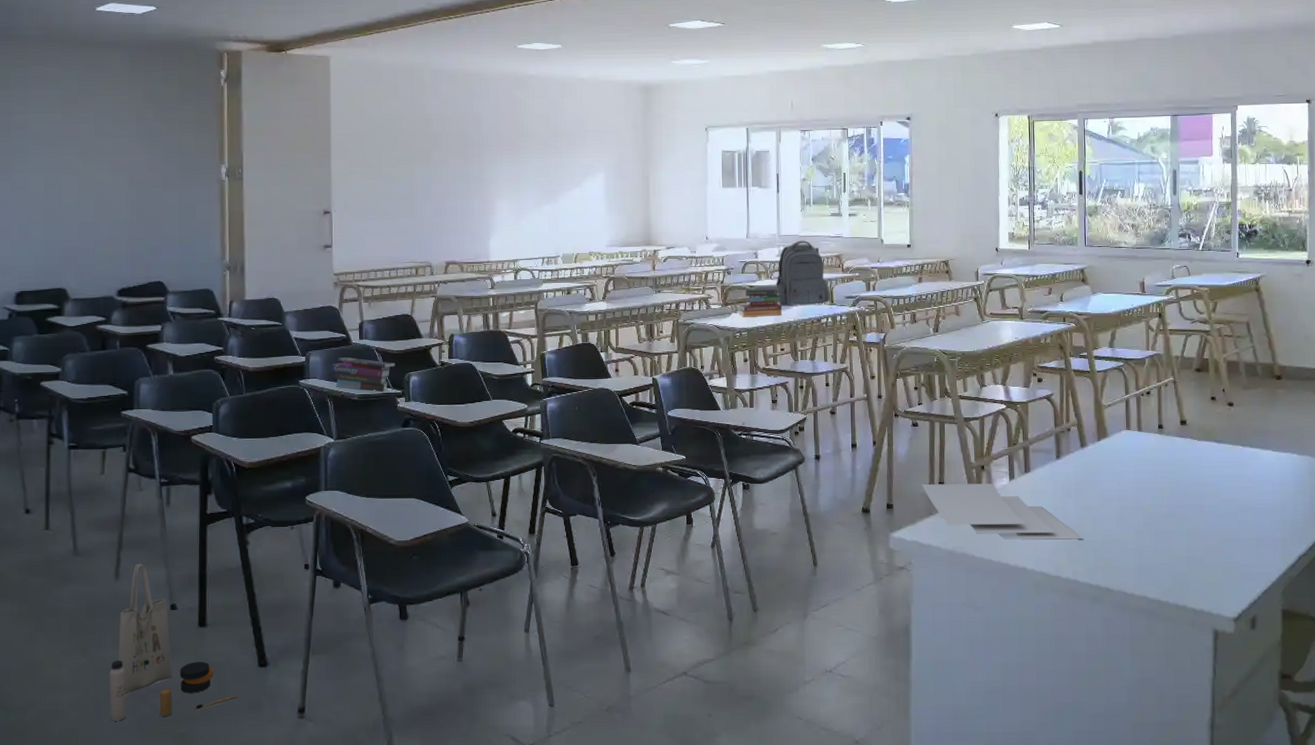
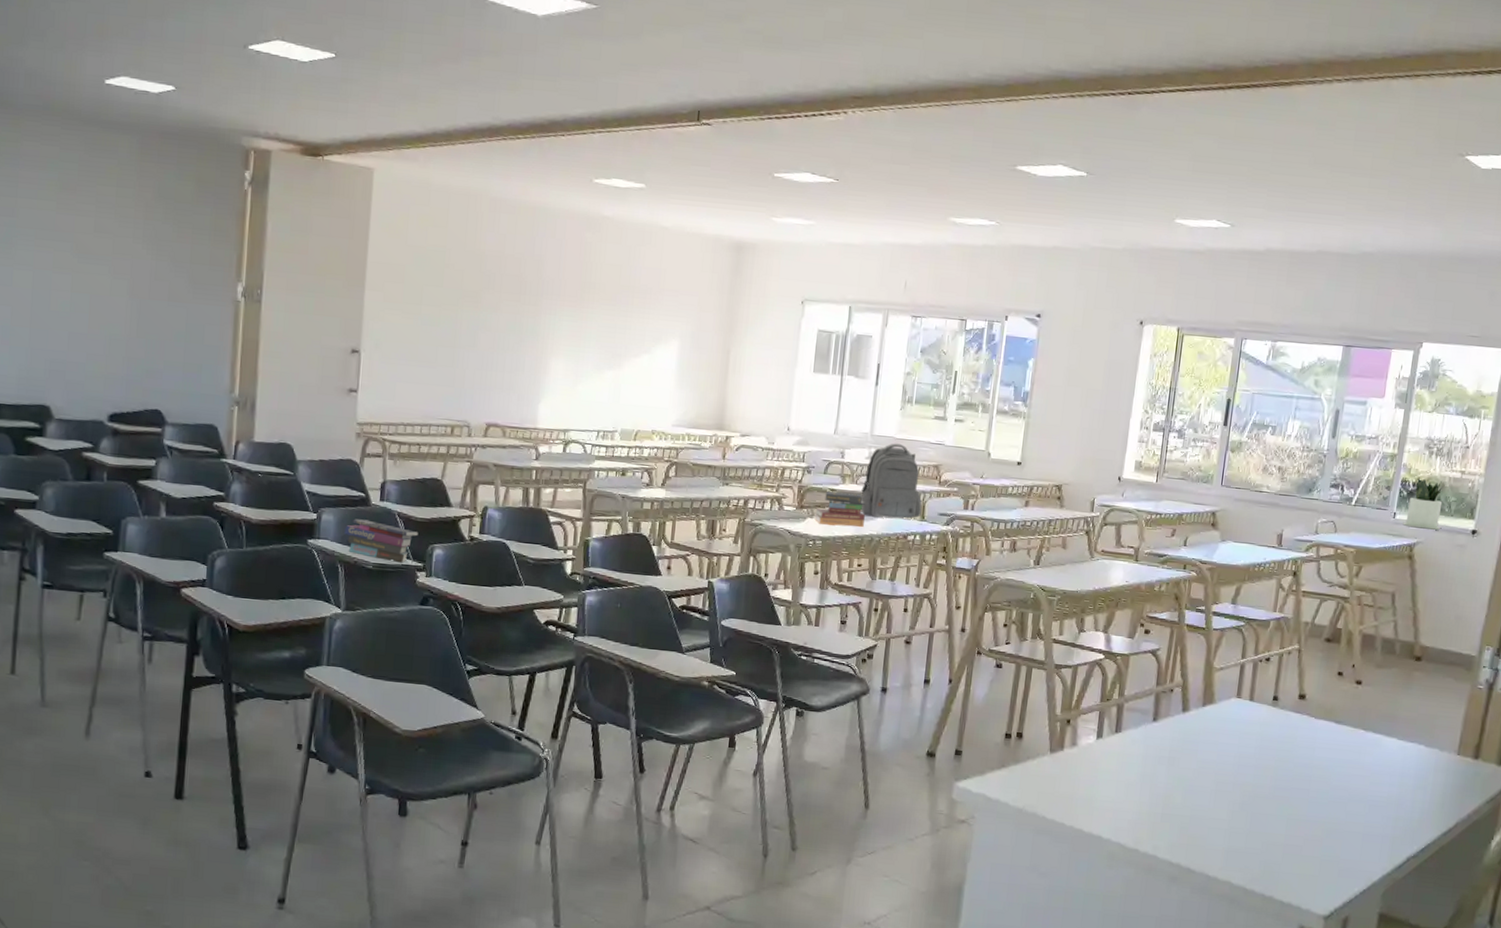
tote bag: present [109,563,238,721] -> none [70,722,213,891]
papers: present [922,483,1083,540] -> none [997,732,1170,812]
planter: none [1246,220,1279,265] -> present [1402,477,1445,531]

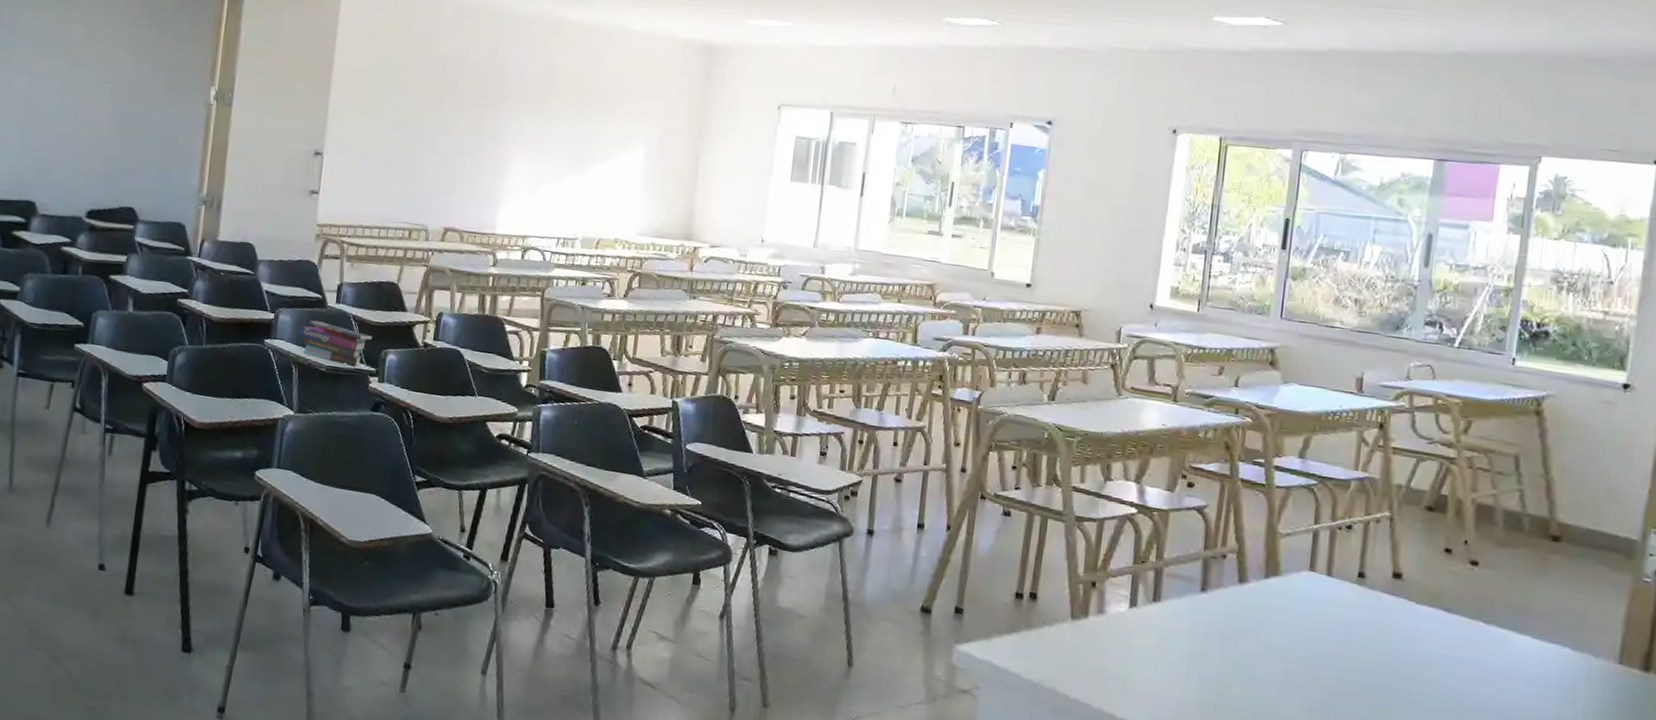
books: present [814,491,865,527] -> none [791,308,848,349]
backpack: present [859,443,923,519] -> none [842,259,915,343]
planter: present [1402,477,1445,531] -> none [1525,317,1582,383]

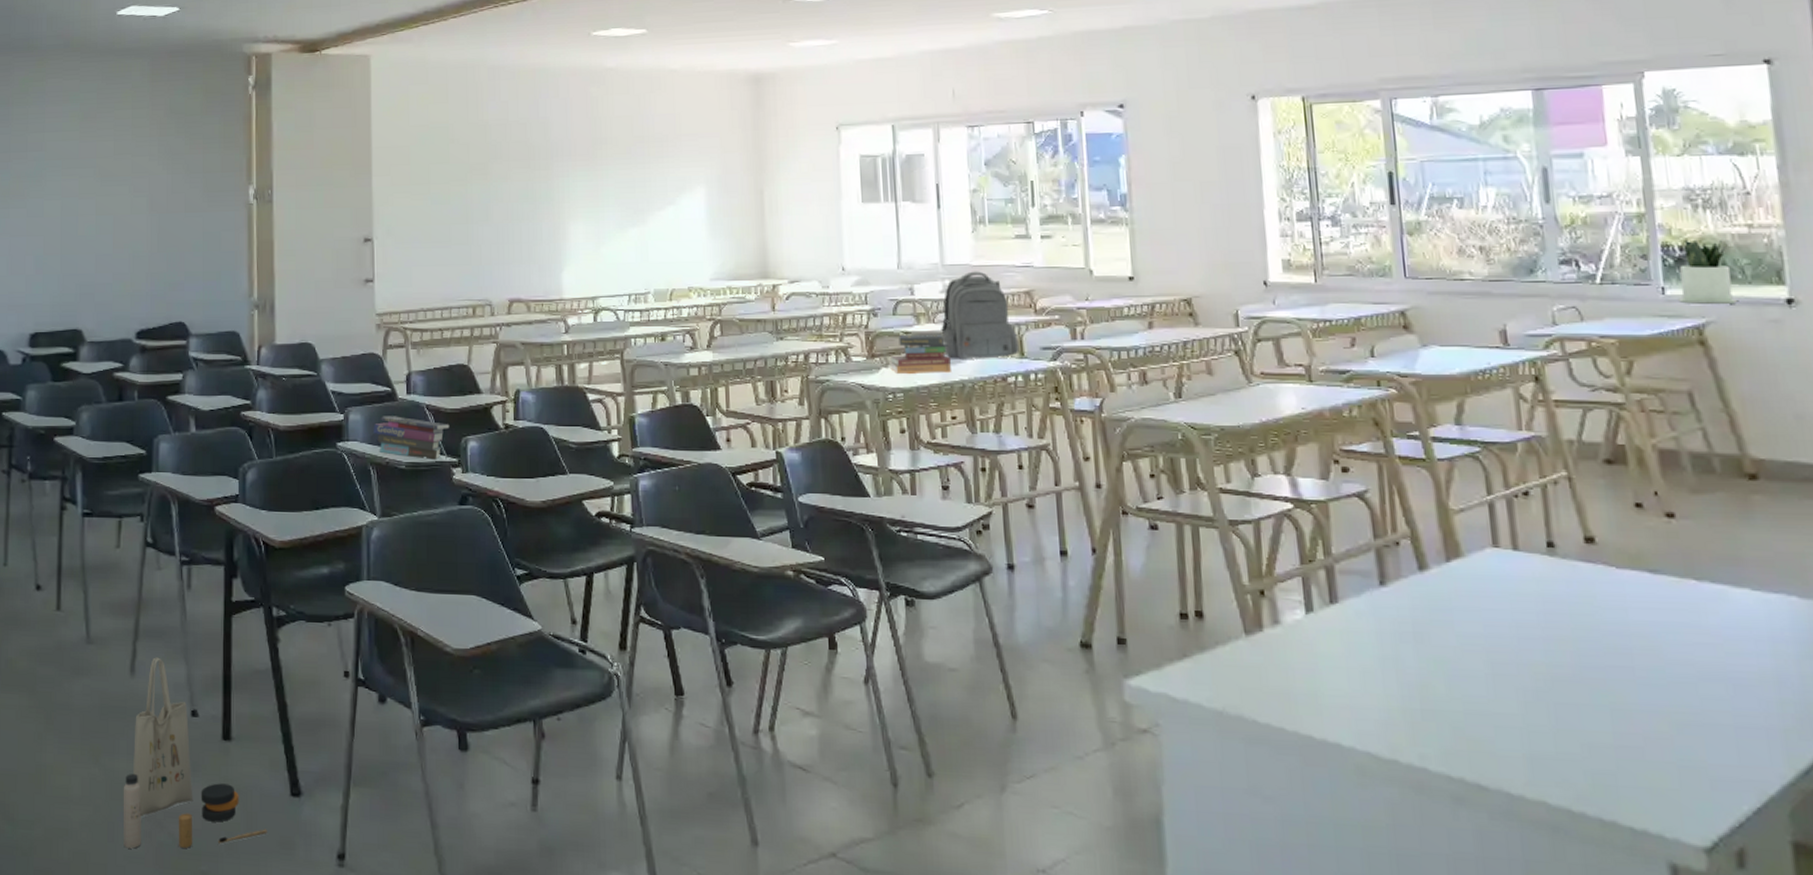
tote bag: none [23,512,157,686] -> present [123,657,267,849]
books: none [791,308,848,349] -> present [889,334,951,374]
backpack: none [842,259,915,343] -> present [941,271,1020,359]
planter: none [1525,317,1582,383] -> present [1678,239,1737,305]

